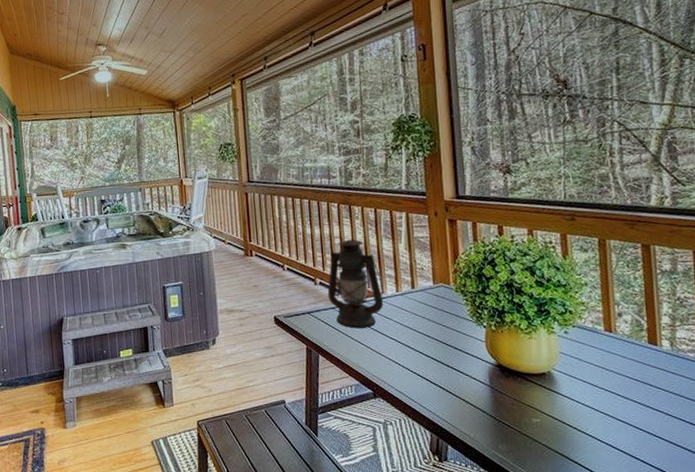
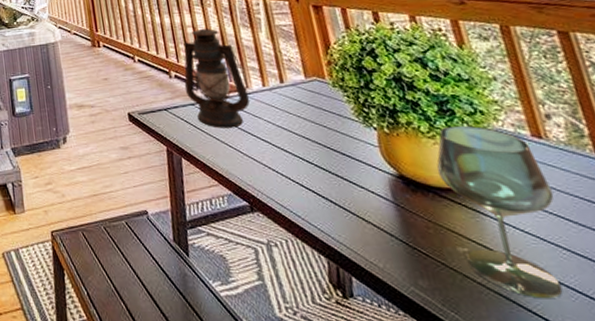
wine glass: none [527,323,611,454] -> present [436,125,563,299]

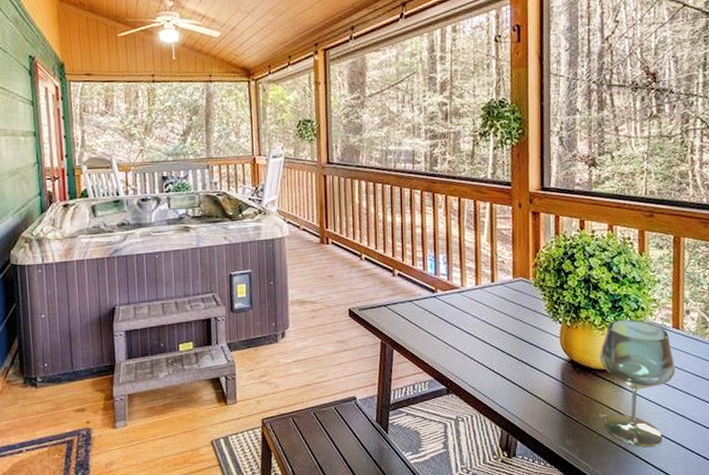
lantern: present [183,28,250,128] -> none [405,229,463,323]

